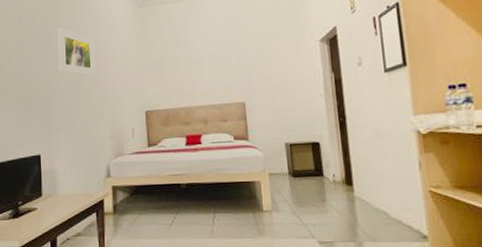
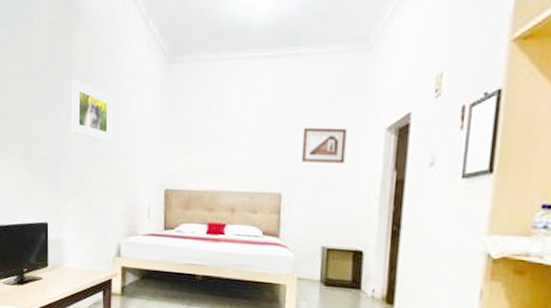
picture frame: none [255,43,292,74] -> present [301,127,347,163]

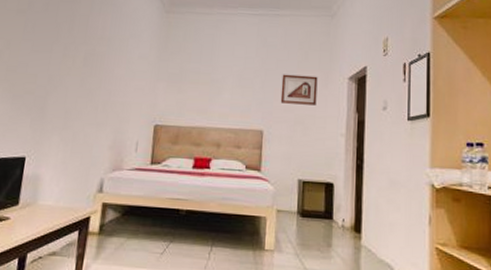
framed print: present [71,79,113,142] -> none [65,20,111,78]

